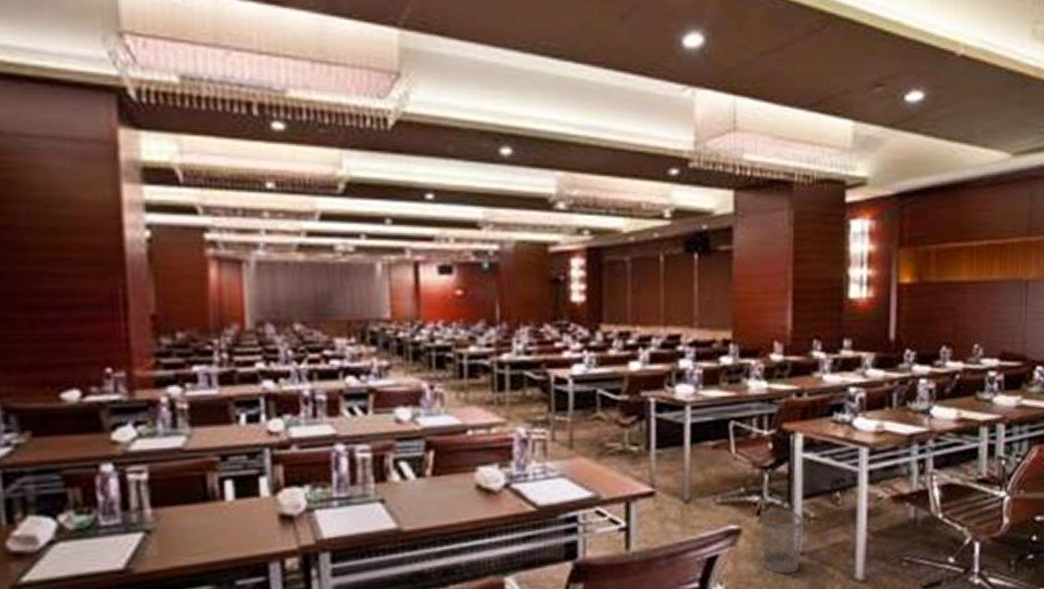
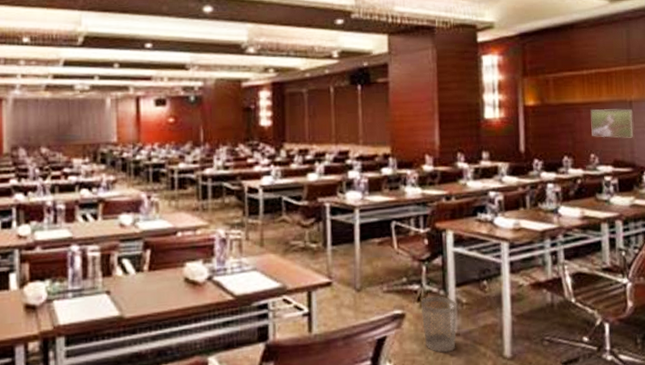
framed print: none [977,289,1028,326] -> present [590,109,634,139]

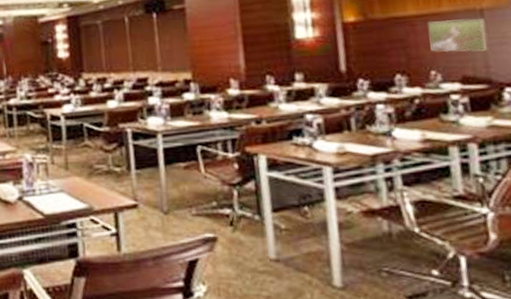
wastebasket: present [420,296,458,353] -> none [233,221,276,278]

